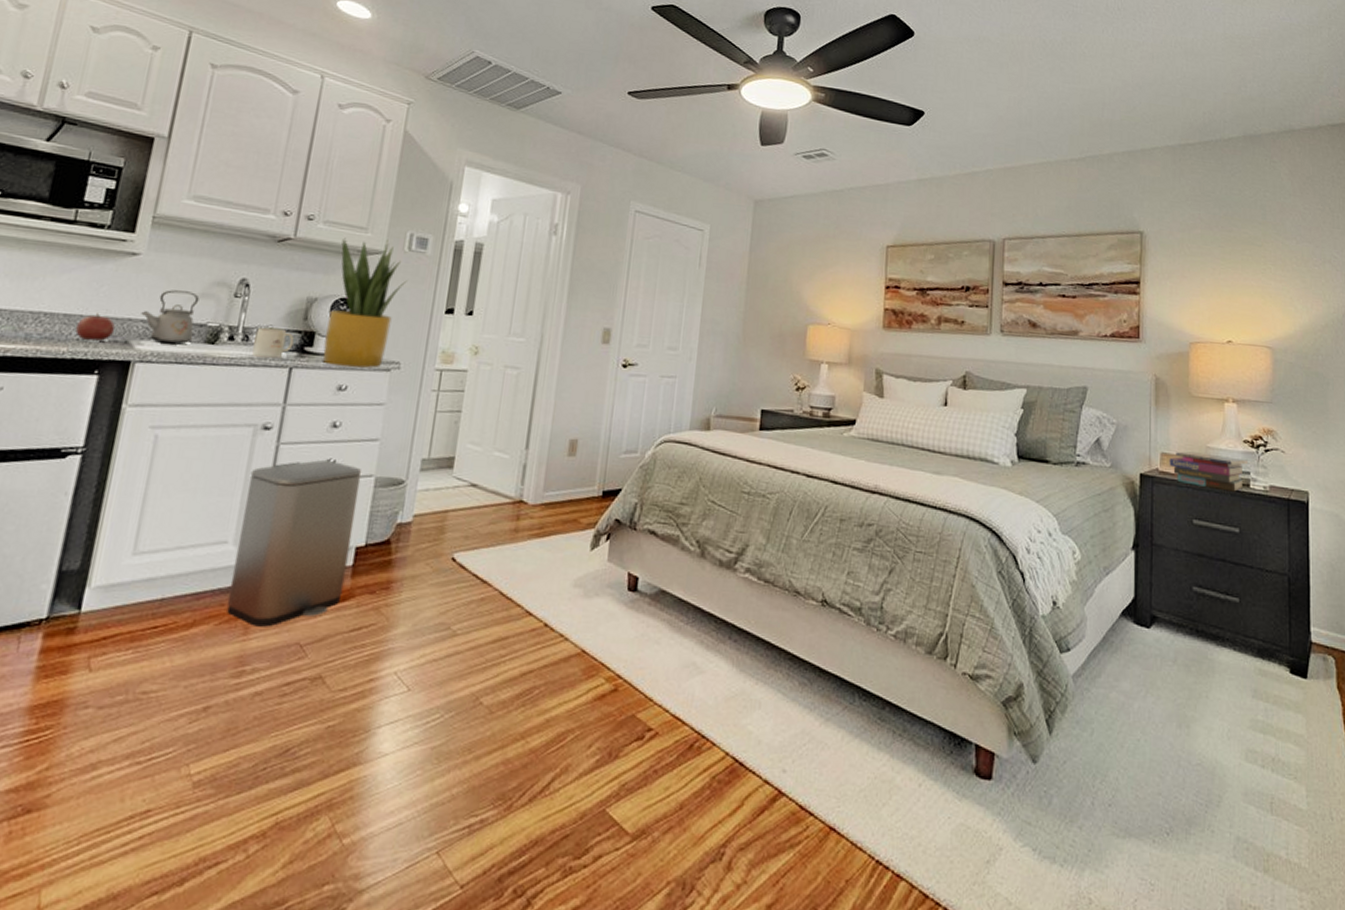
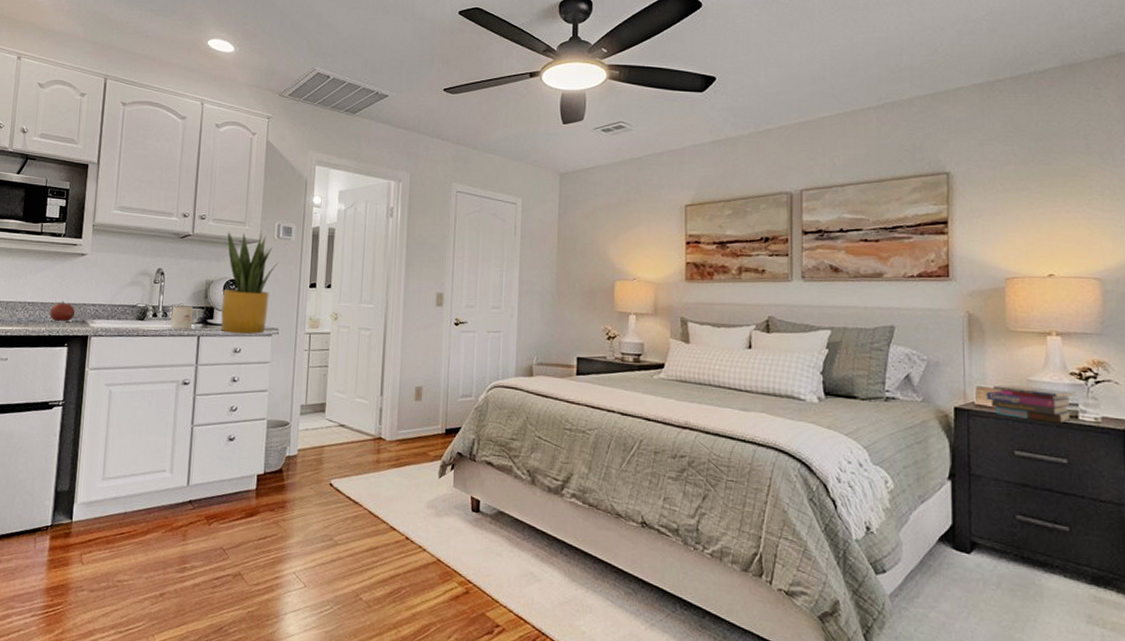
kettle: present [141,290,200,345] -> none [92,280,130,322]
pedal bin: present [227,460,362,627] -> none [169,407,257,535]

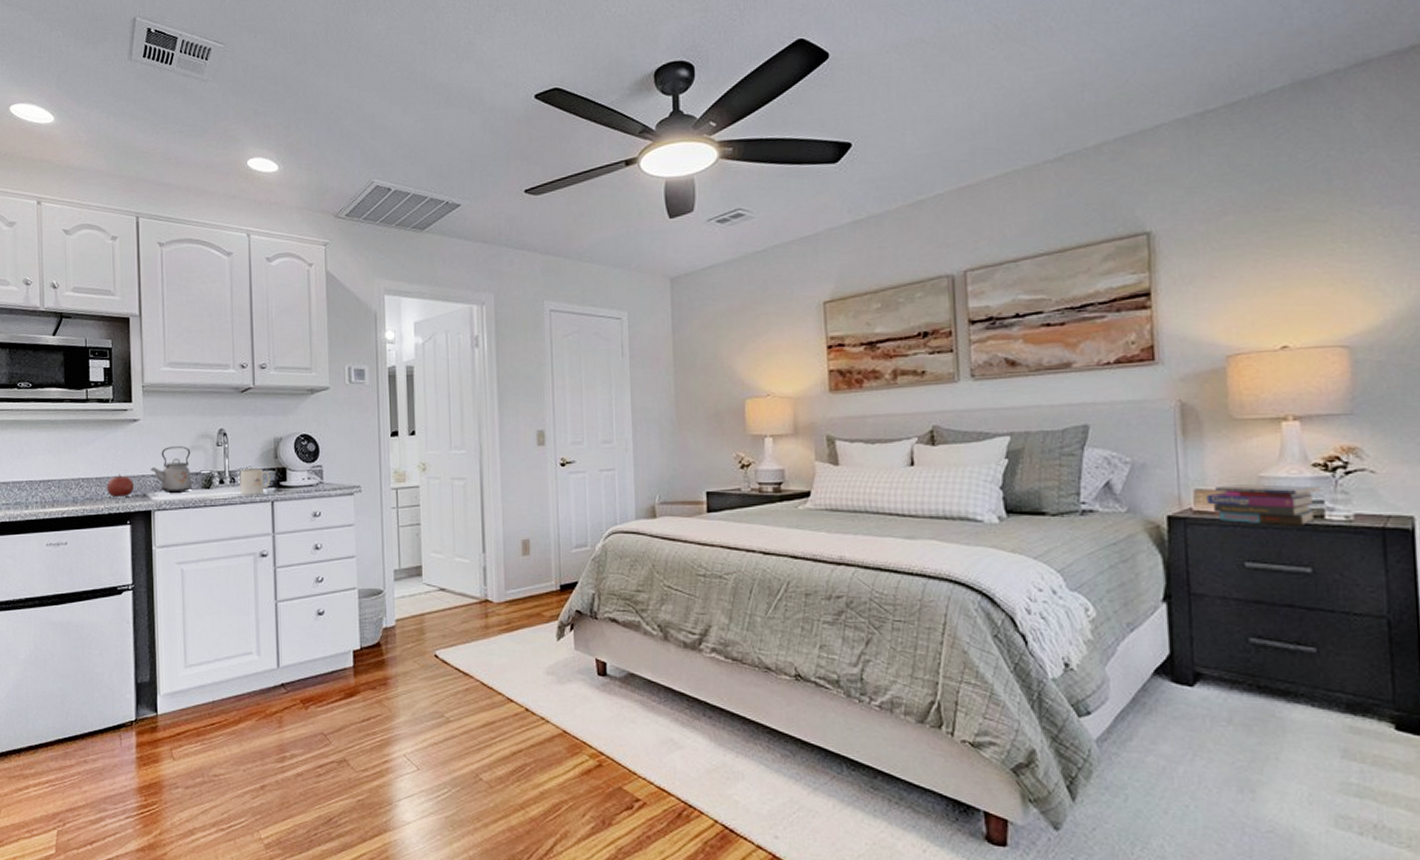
kettle: none [92,280,130,322] -> present [150,446,192,493]
planter: present [221,230,279,335] -> none [293,375,353,496]

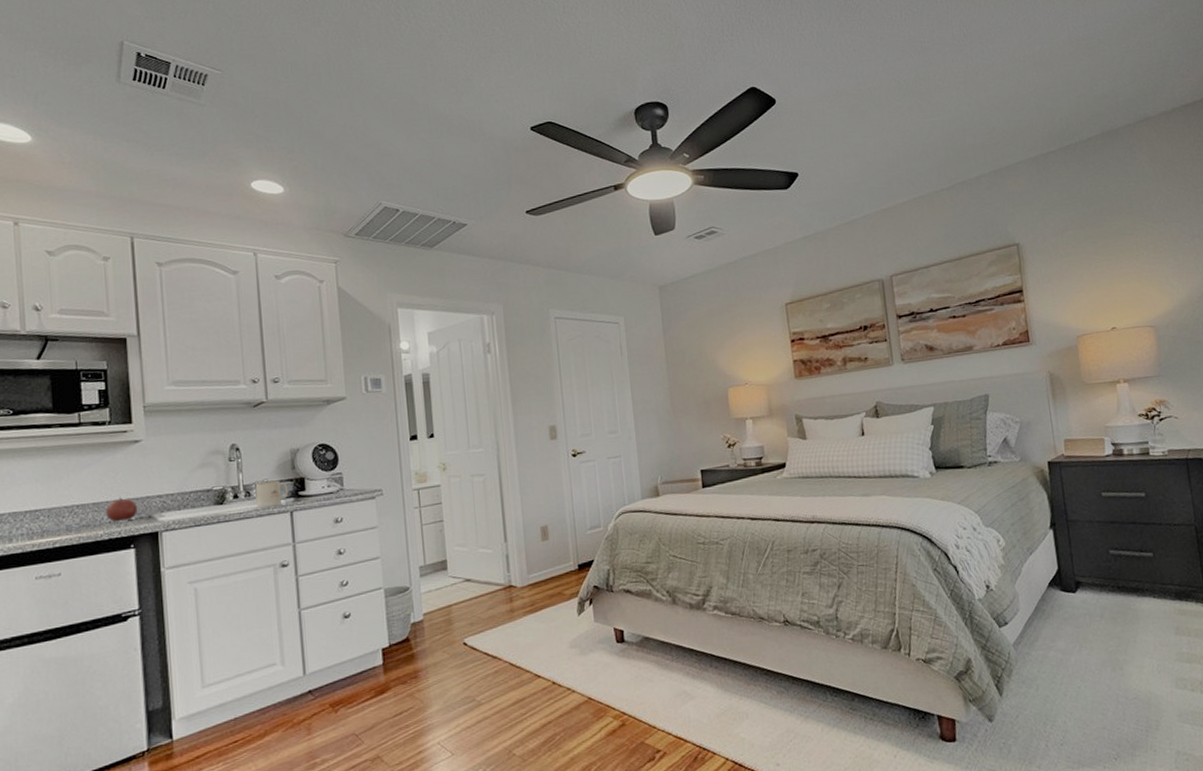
kettle: present [150,446,192,493] -> none [156,464,203,512]
books: present [1206,484,1320,526] -> none [1072,431,1145,463]

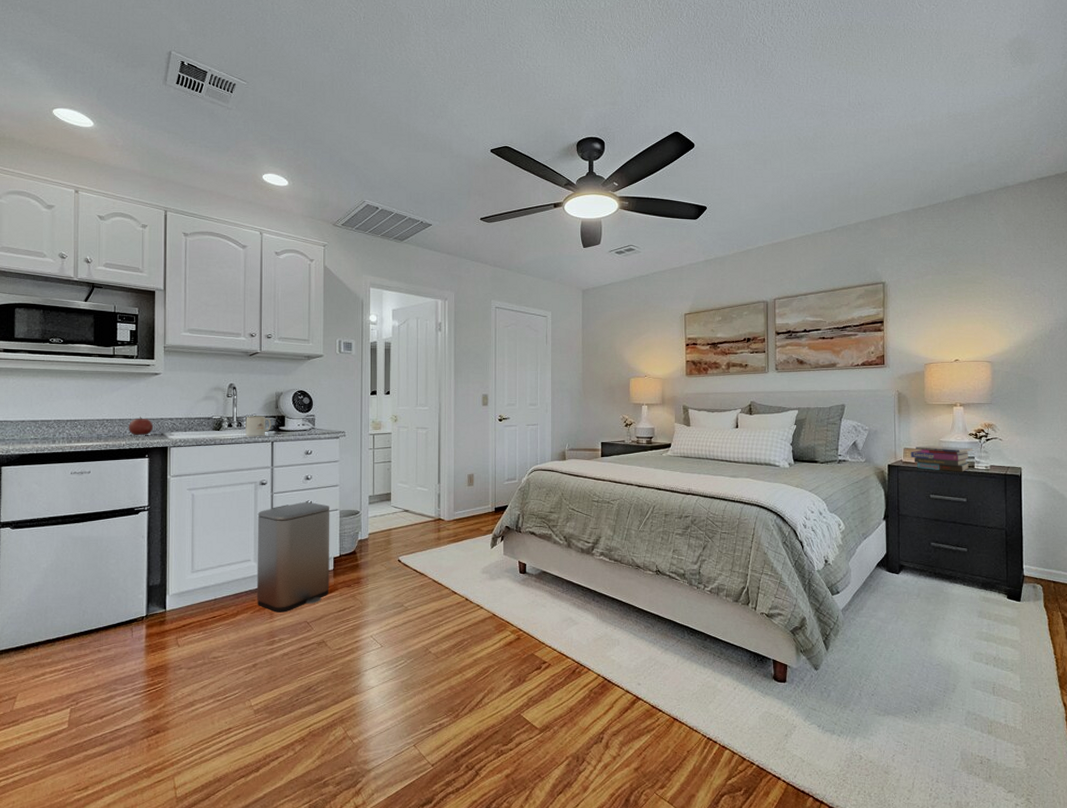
pedal bin: none [280,582,380,727] -> present [256,502,330,613]
books: none [1072,431,1145,463] -> present [910,446,973,472]

